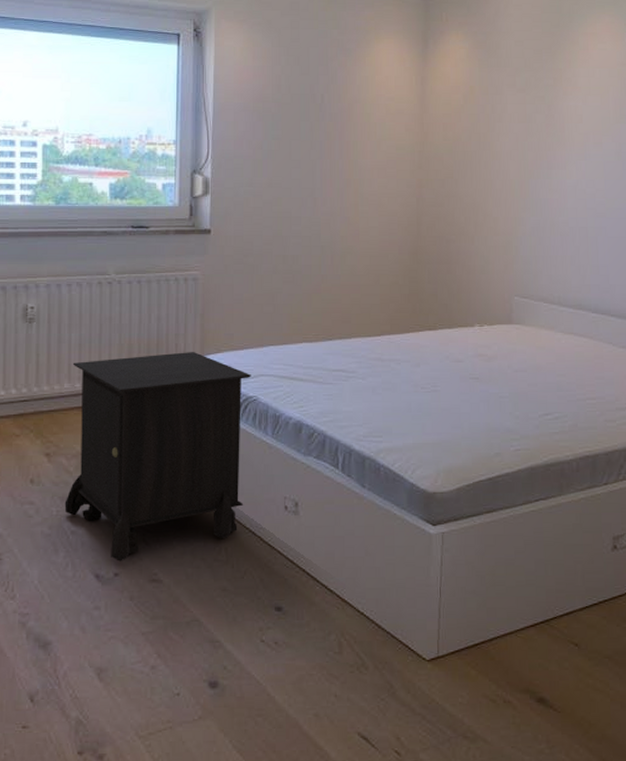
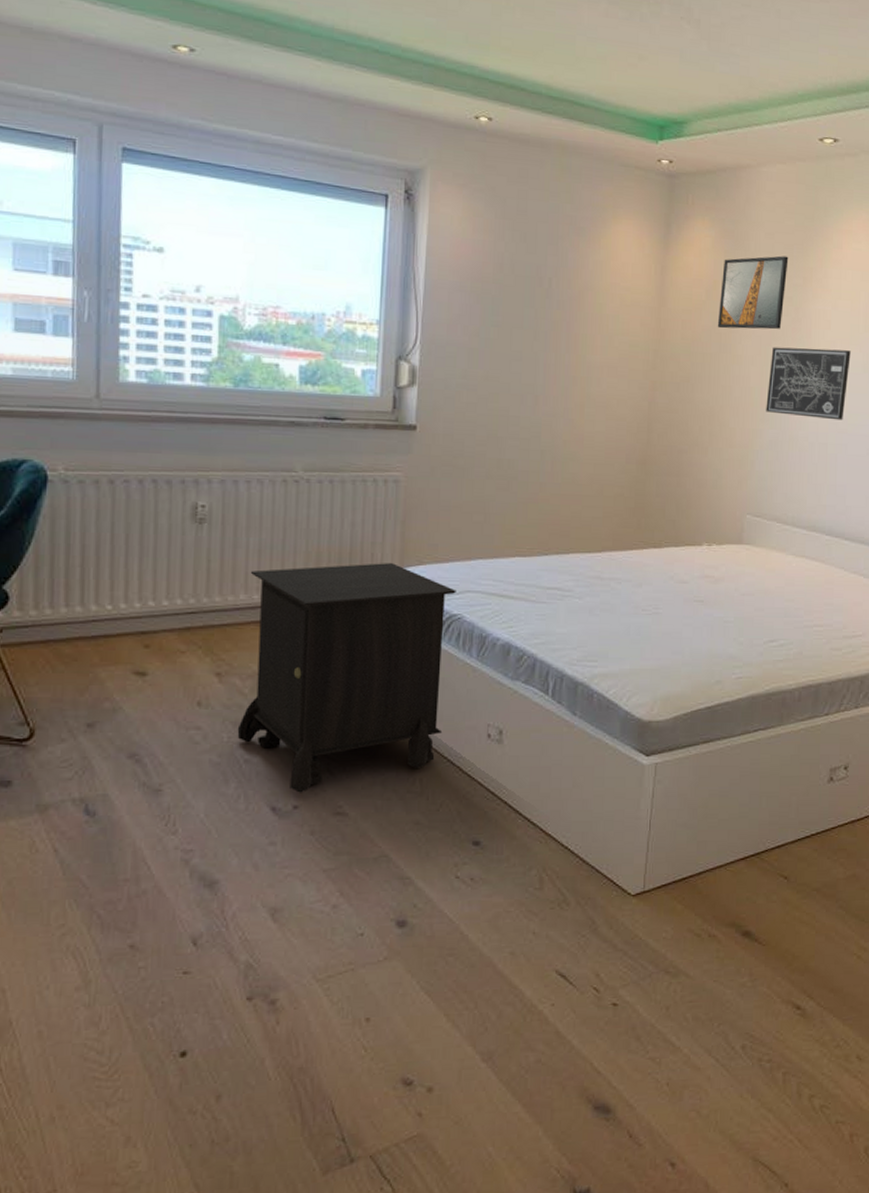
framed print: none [475,60,539,129] -> present [717,255,789,330]
wall art: none [526,141,604,205] -> present [766,347,851,421]

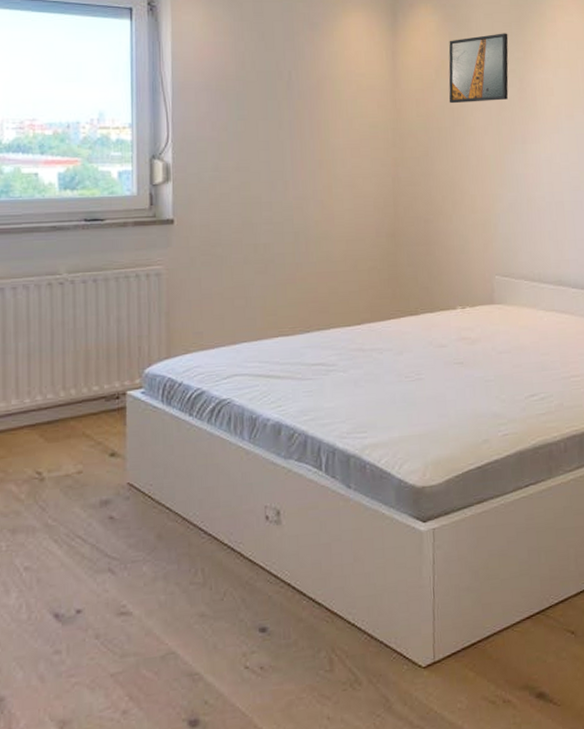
nightstand: present [237,563,456,793] -> none [15,354,224,596]
wall art: present [766,347,851,421] -> none [502,114,576,179]

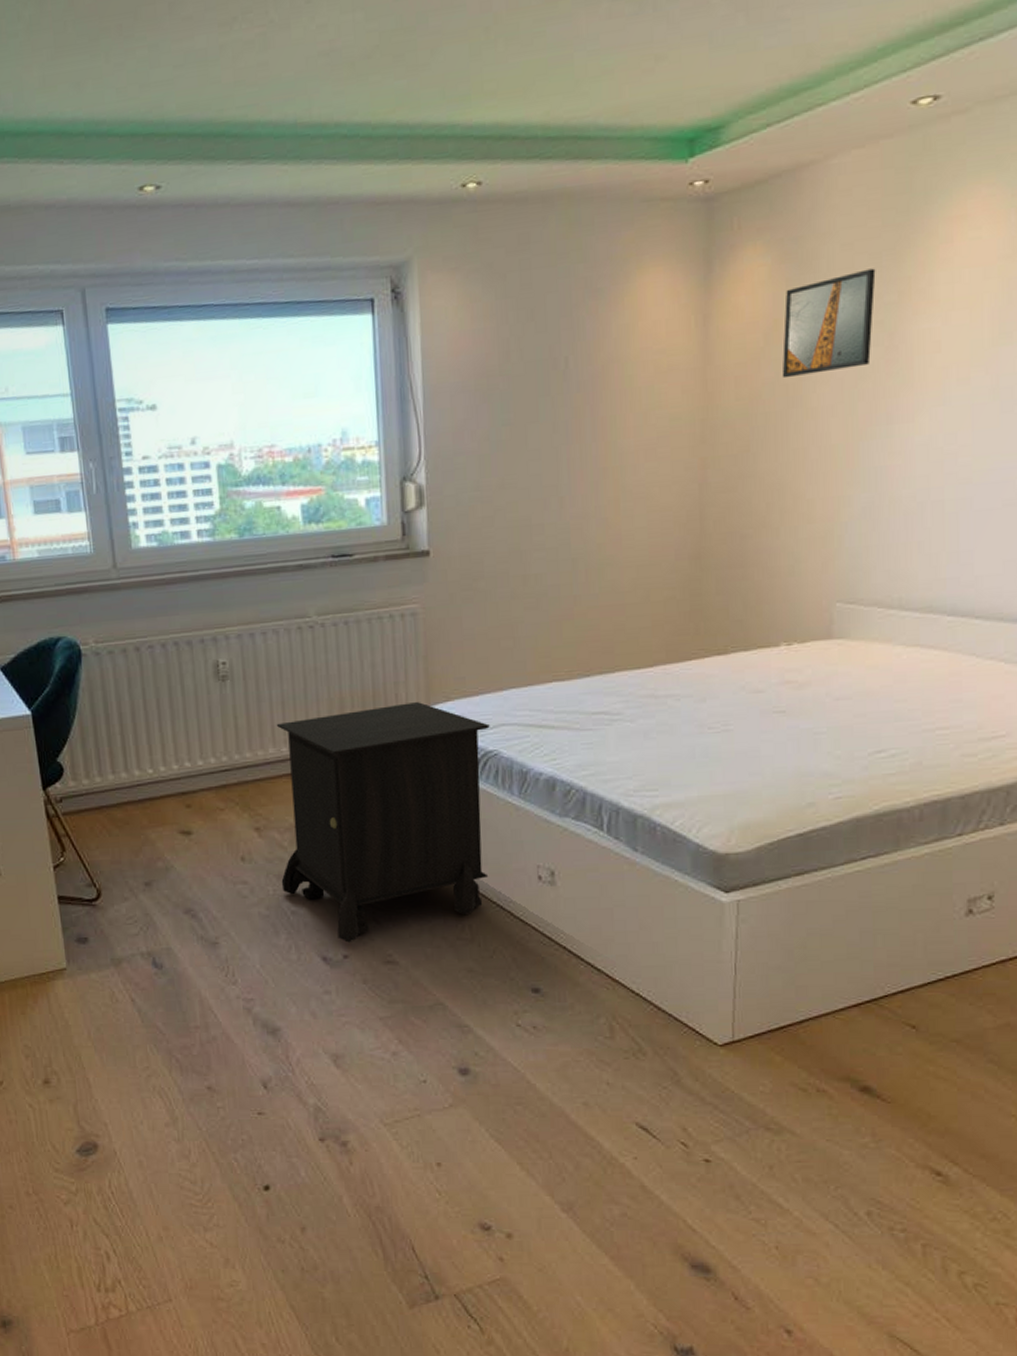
nightstand: none [15,354,224,596] -> present [276,702,490,943]

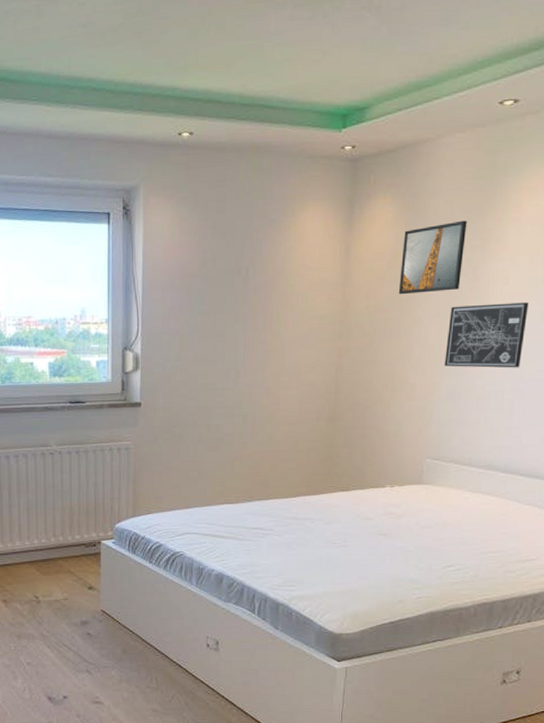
nightstand: present [276,702,490,943] -> none [20,514,178,687]
wall art: none [854,375,973,473] -> present [444,302,529,368]

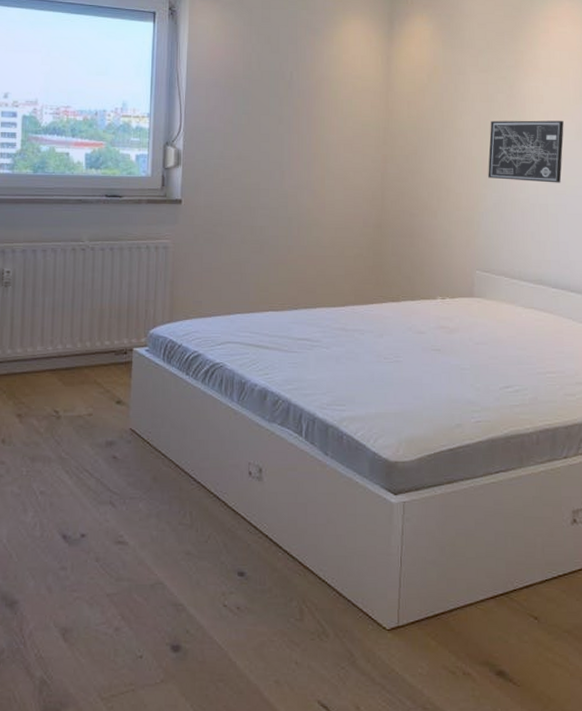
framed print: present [398,220,467,295] -> none [439,42,501,107]

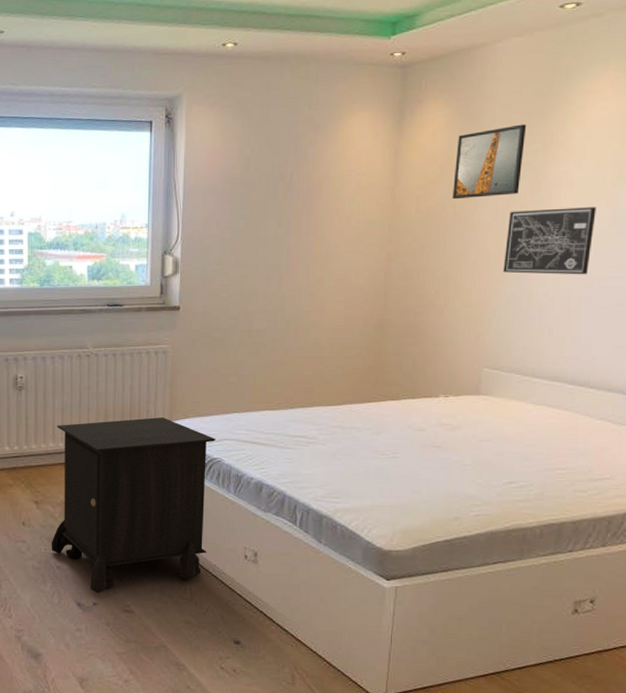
nightstand: none [34,318,218,523] -> present [51,417,216,594]
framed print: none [439,42,501,107] -> present [452,124,527,200]

